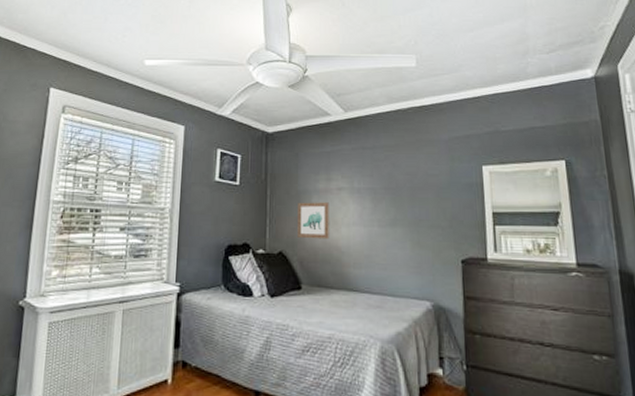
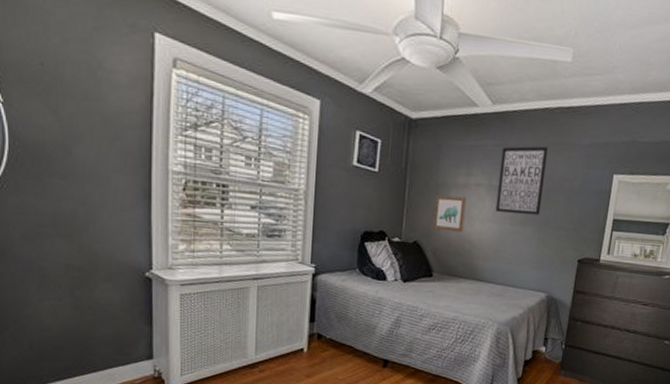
wall art: none [360,145,409,215] -> present [495,146,548,216]

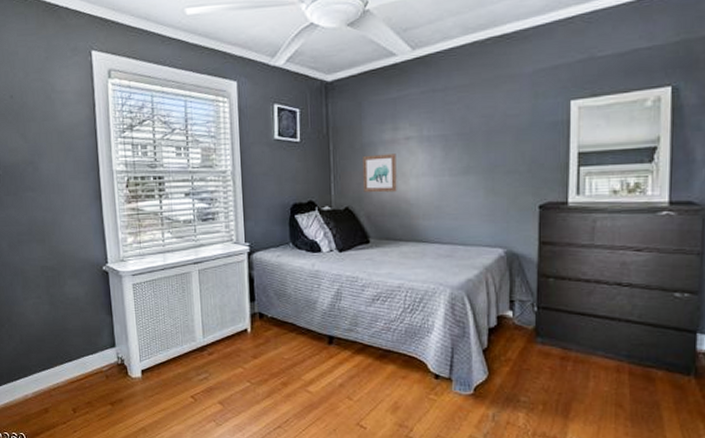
wall art: present [495,146,548,216] -> none [429,83,483,165]

